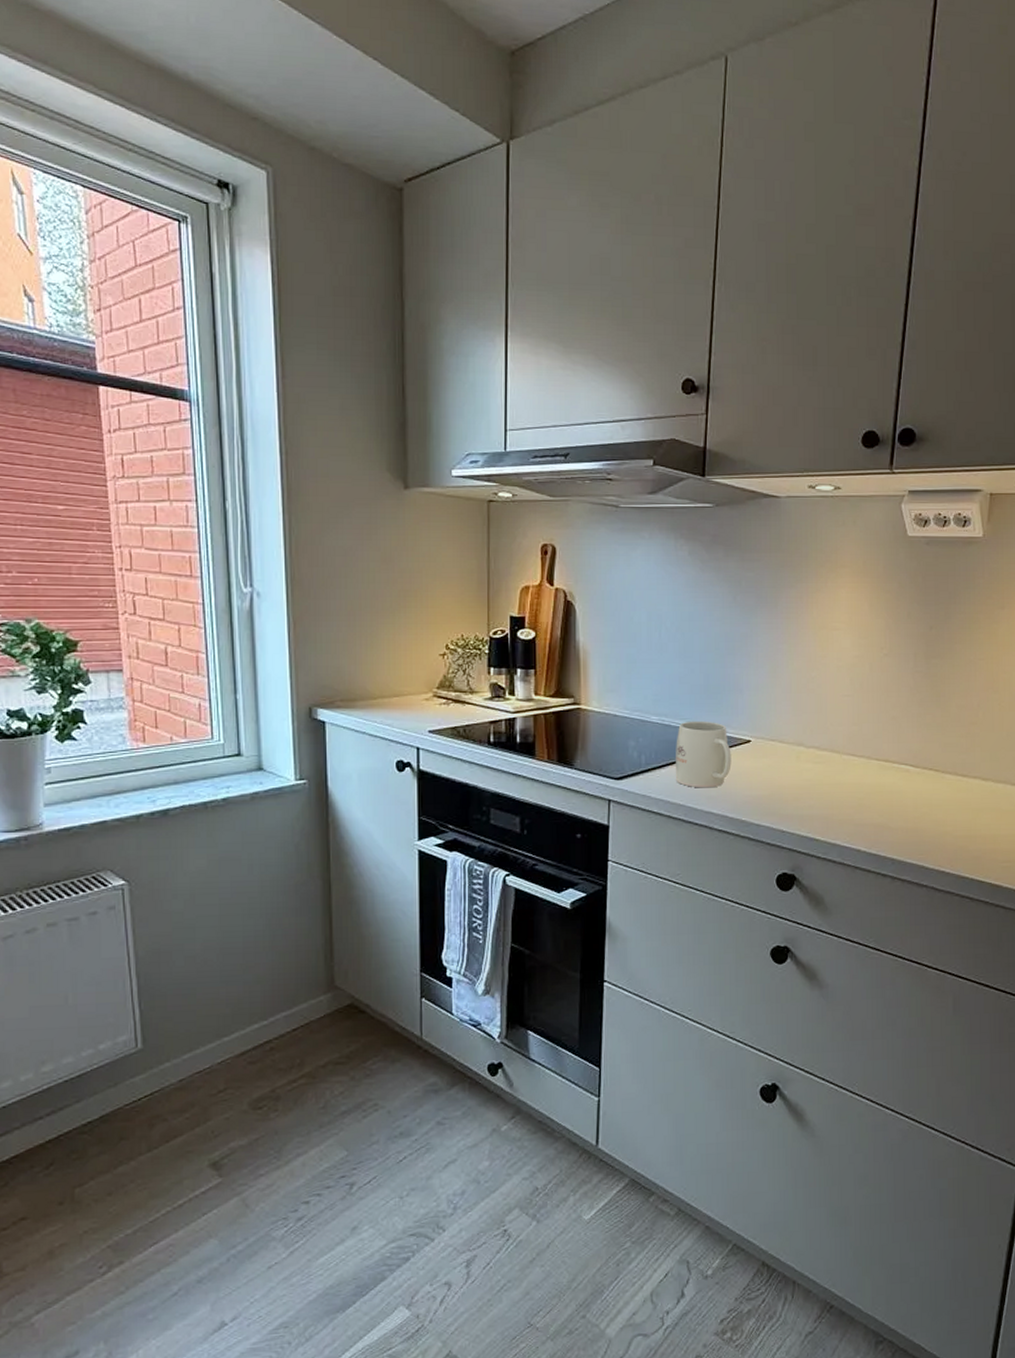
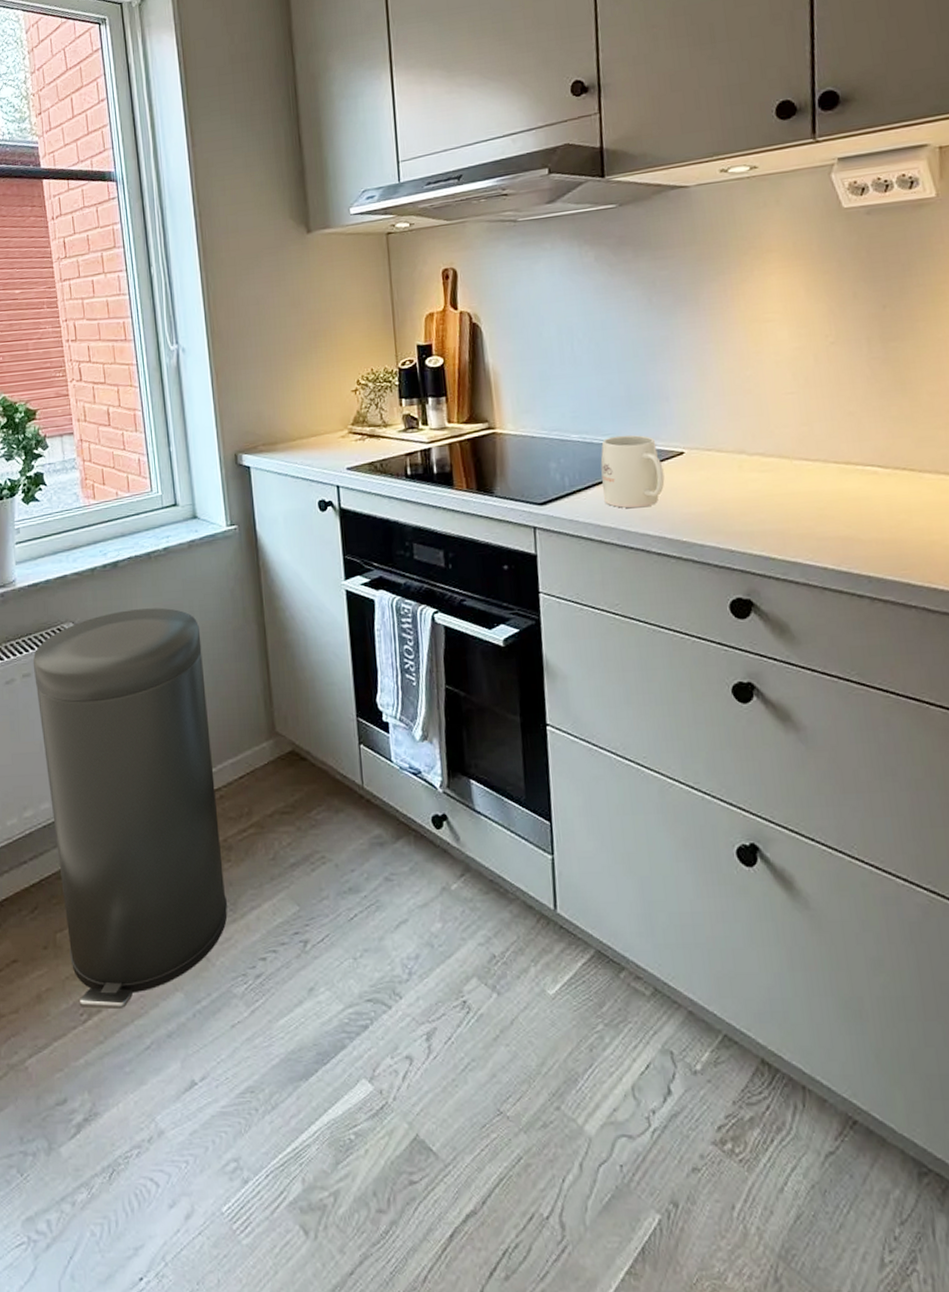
pedal bin: none [60,859,271,1261] -> present [32,608,227,1010]

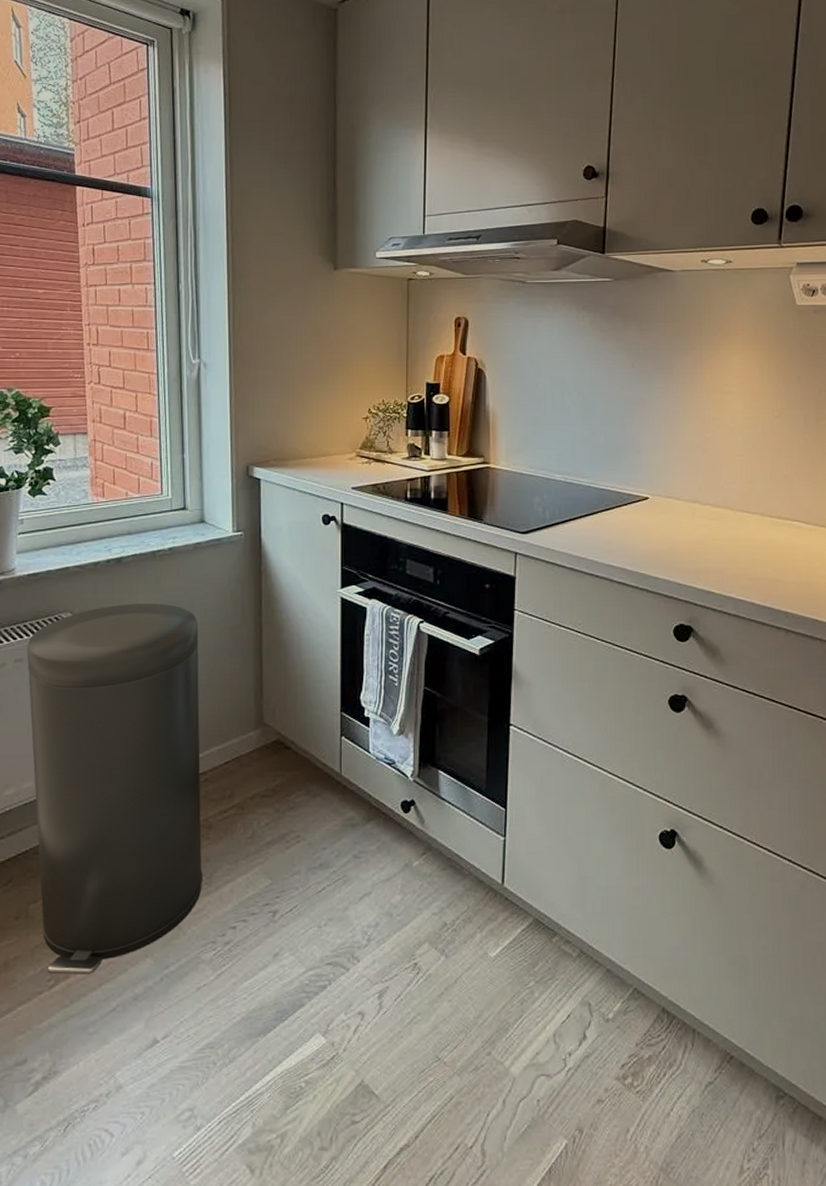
mug: present [600,435,665,509] -> none [578,479,630,542]

